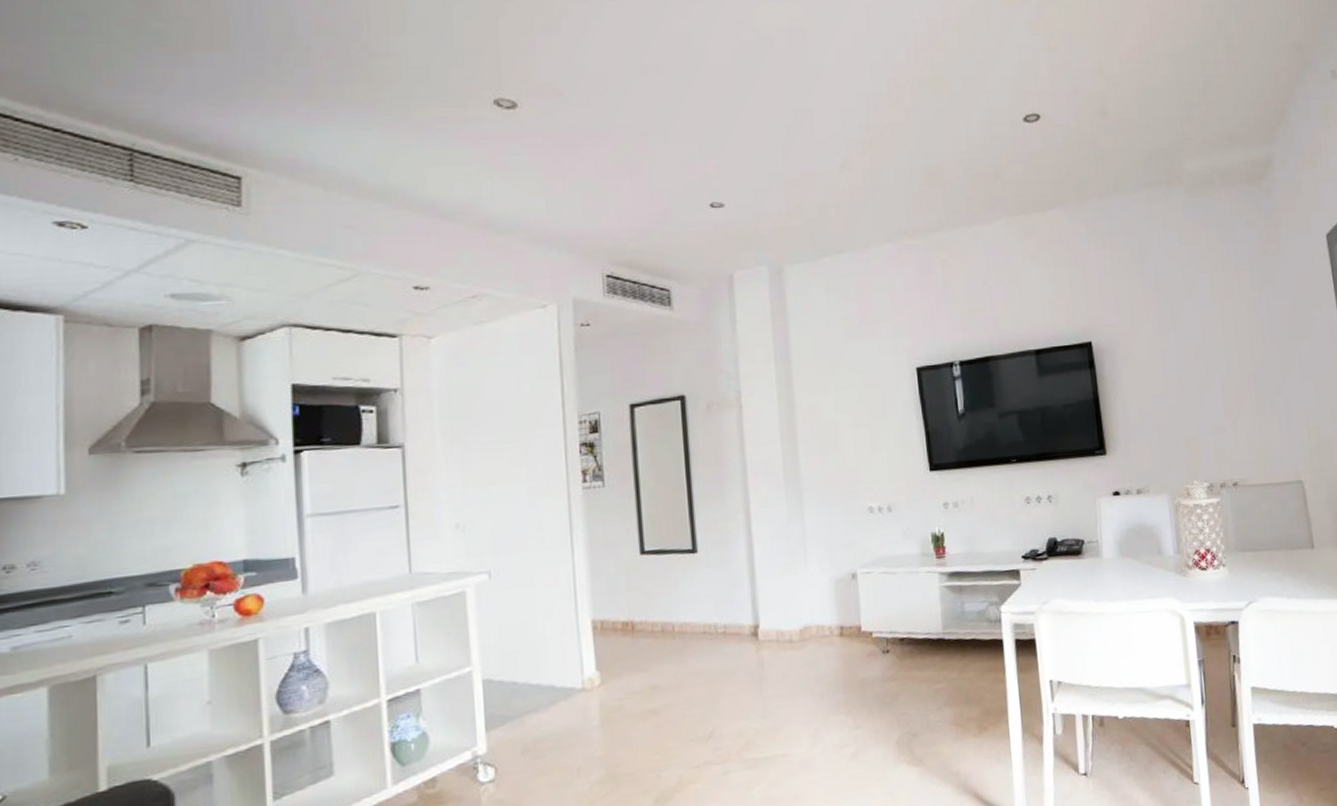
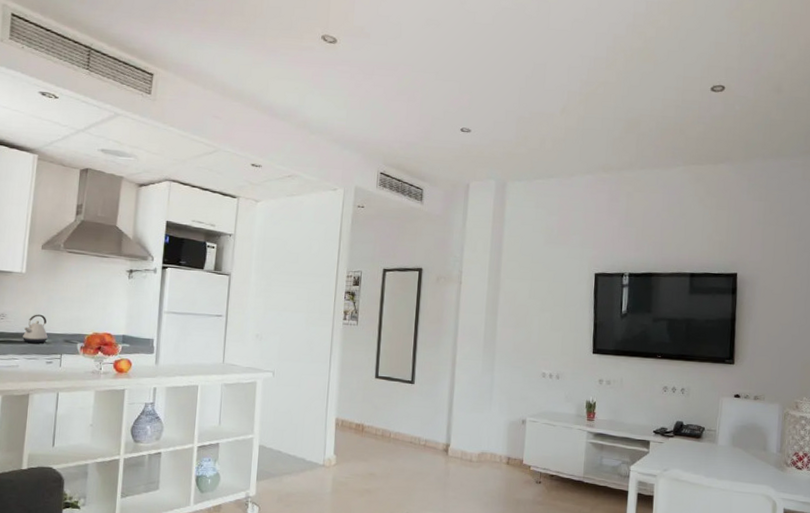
kettle: none [73,551,117,599] -> present [23,314,48,343]

